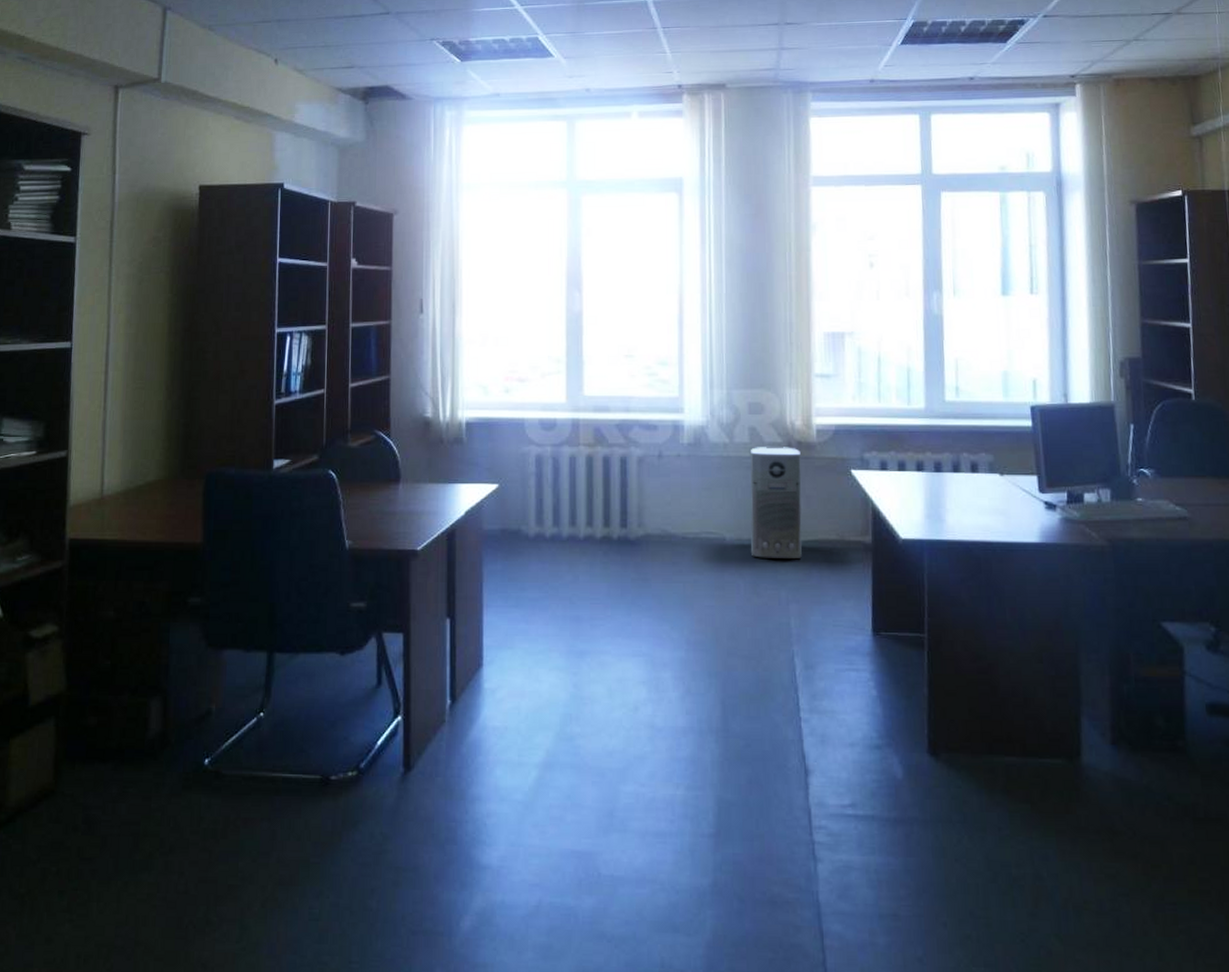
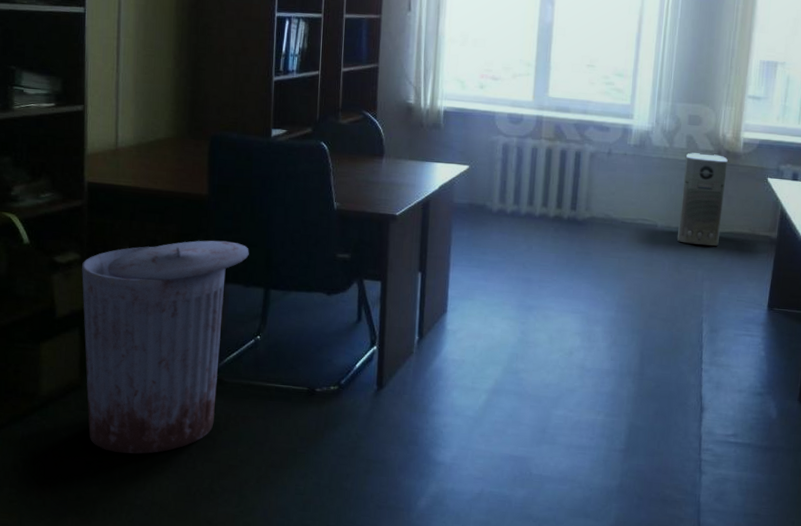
trash can: none [60,597,250,878] -> present [82,240,249,454]

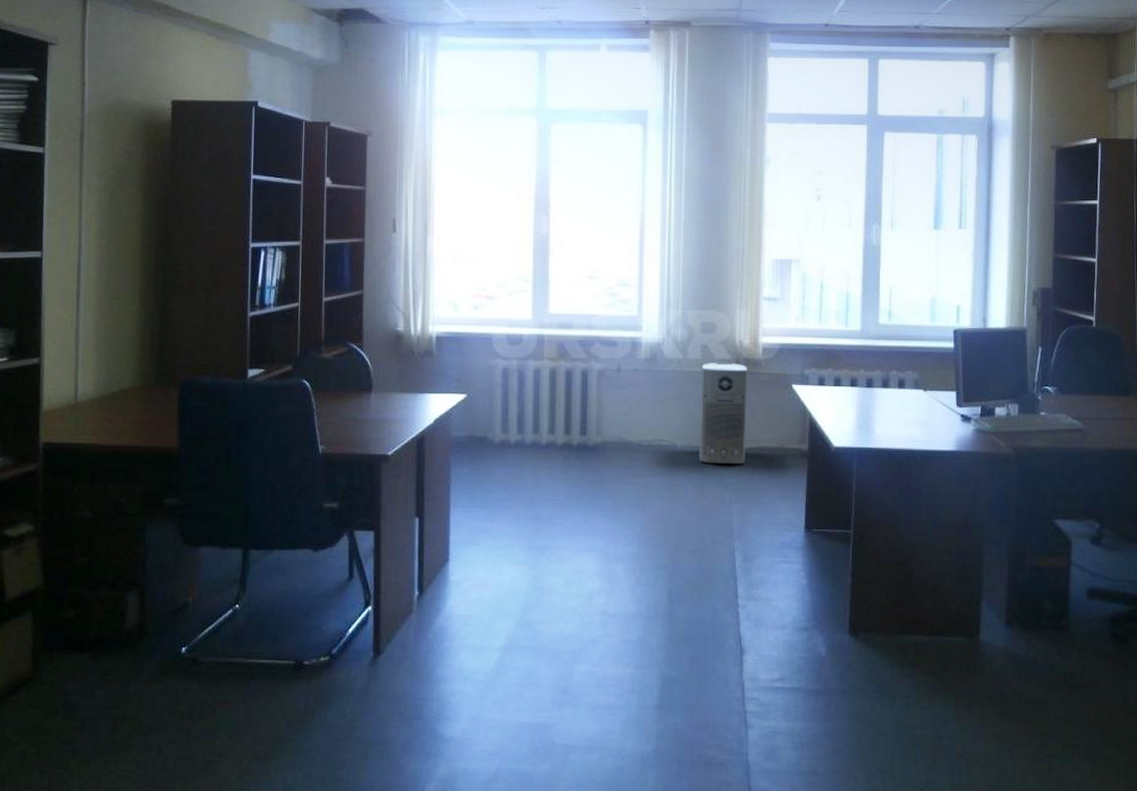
trash can: present [82,240,249,454] -> none [35,498,225,757]

